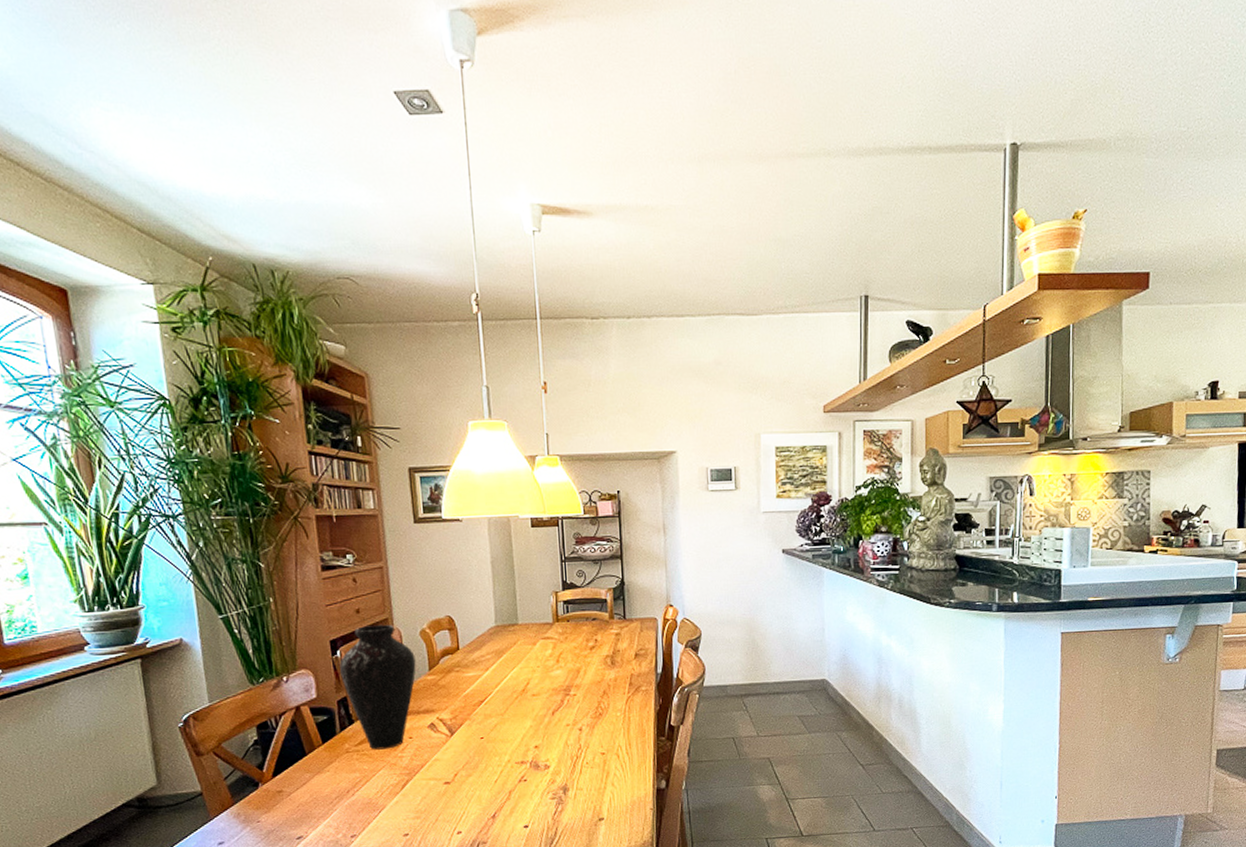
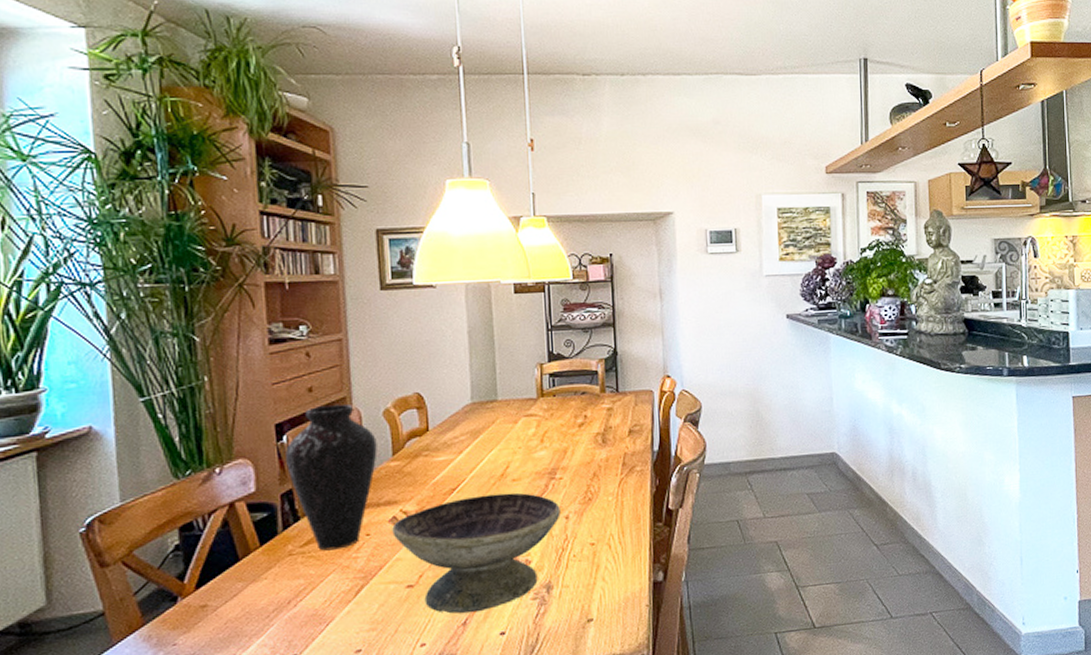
decorative bowl: none [430,706,575,808] -> present [392,492,561,614]

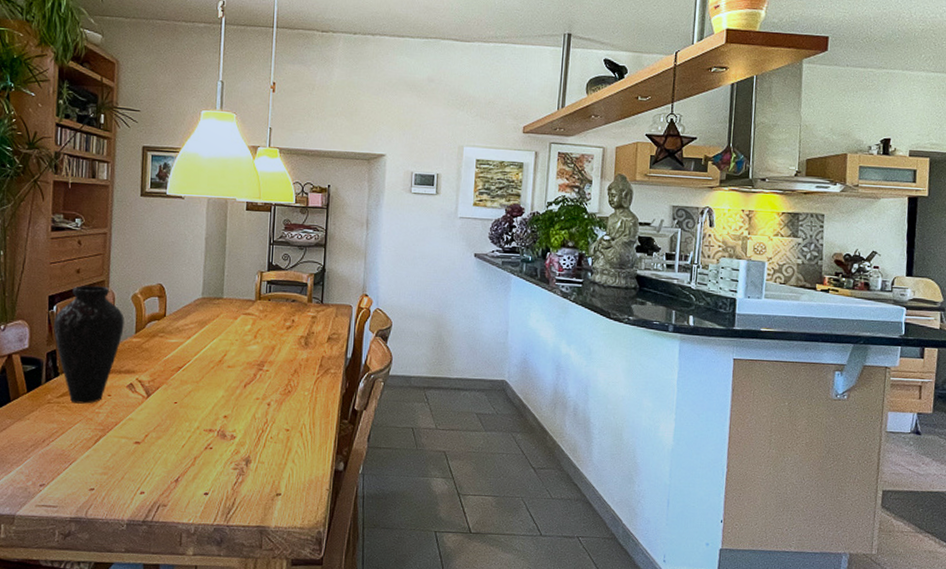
decorative bowl: present [392,492,561,614] -> none [128,376,264,472]

